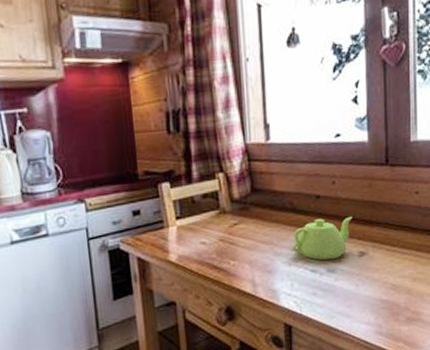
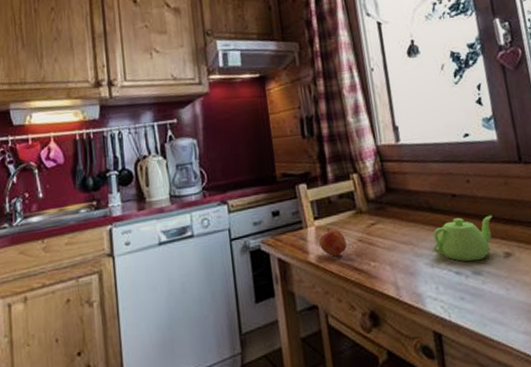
apple: none [180,227,209,256] -> present [319,228,348,257]

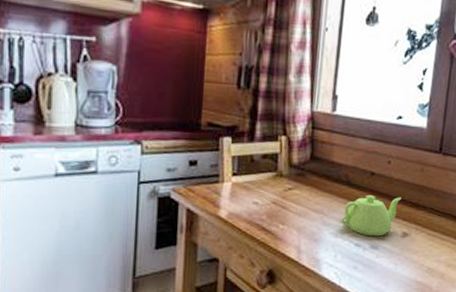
apple: present [319,228,348,257] -> none [233,186,261,215]

